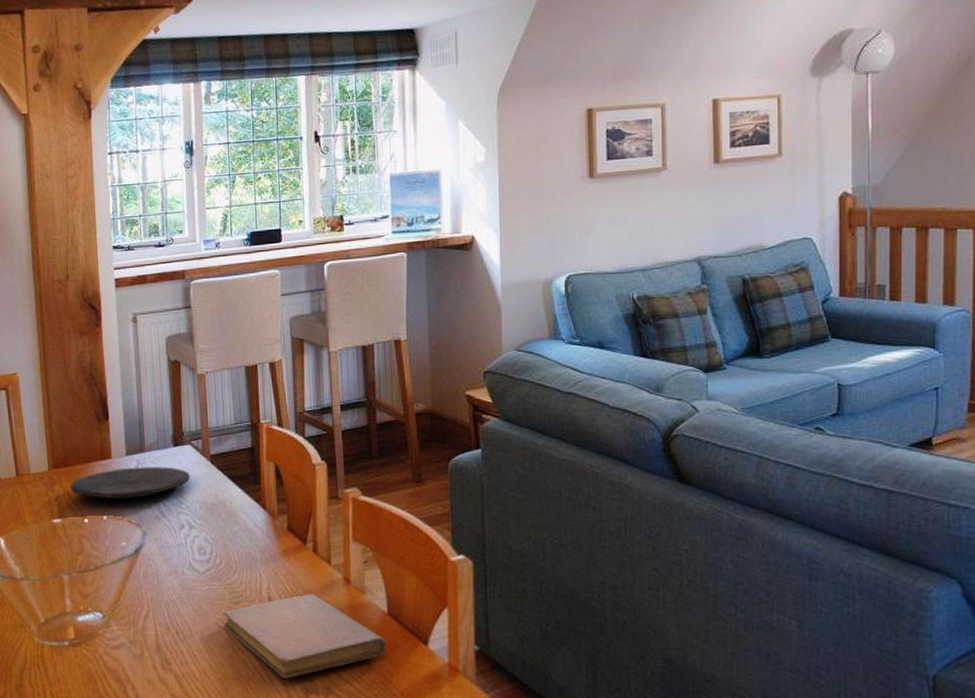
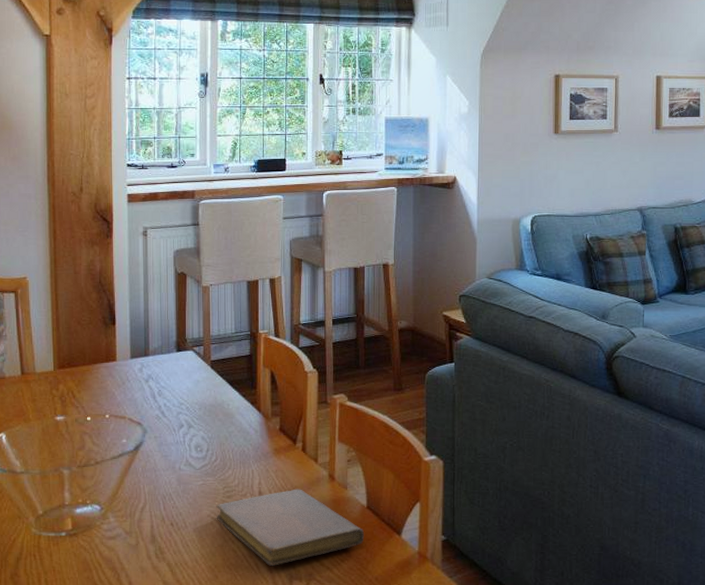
plate: present [70,467,191,499] -> none [75,370,192,399]

